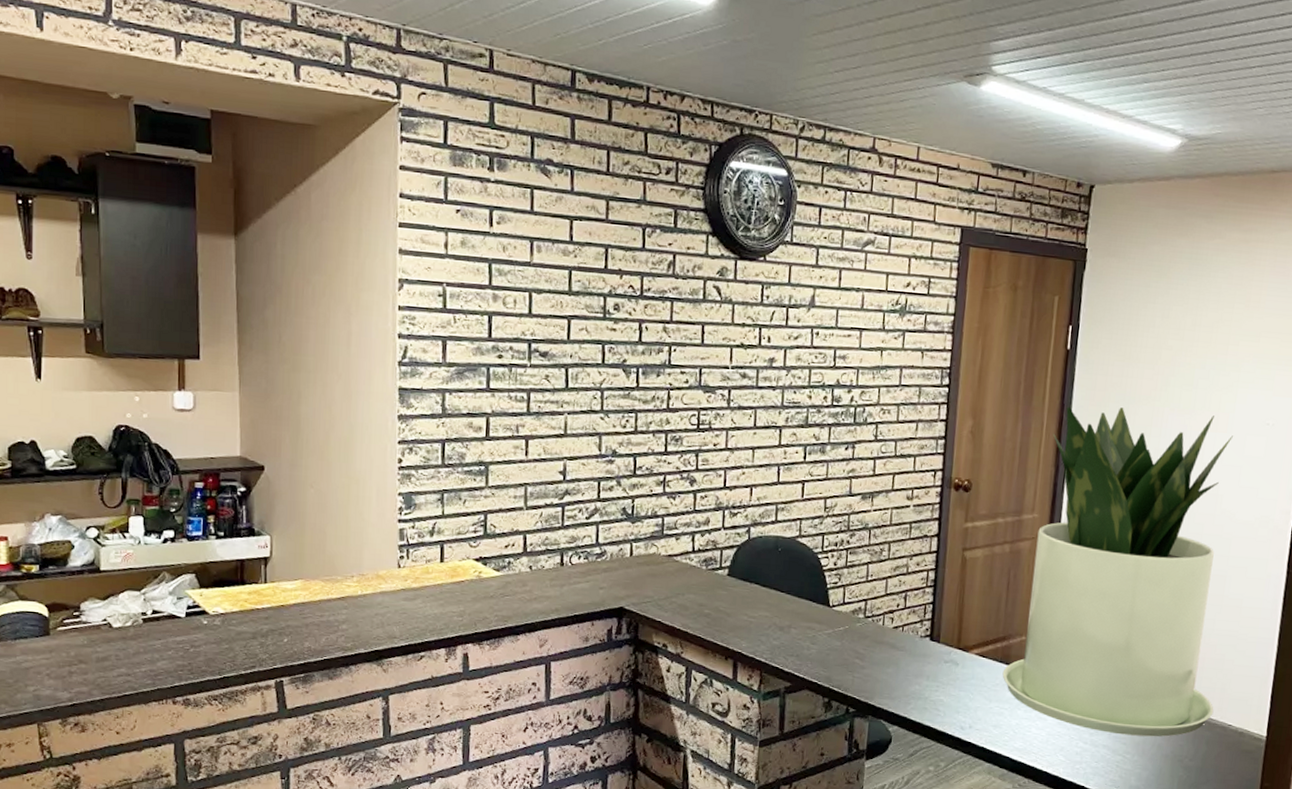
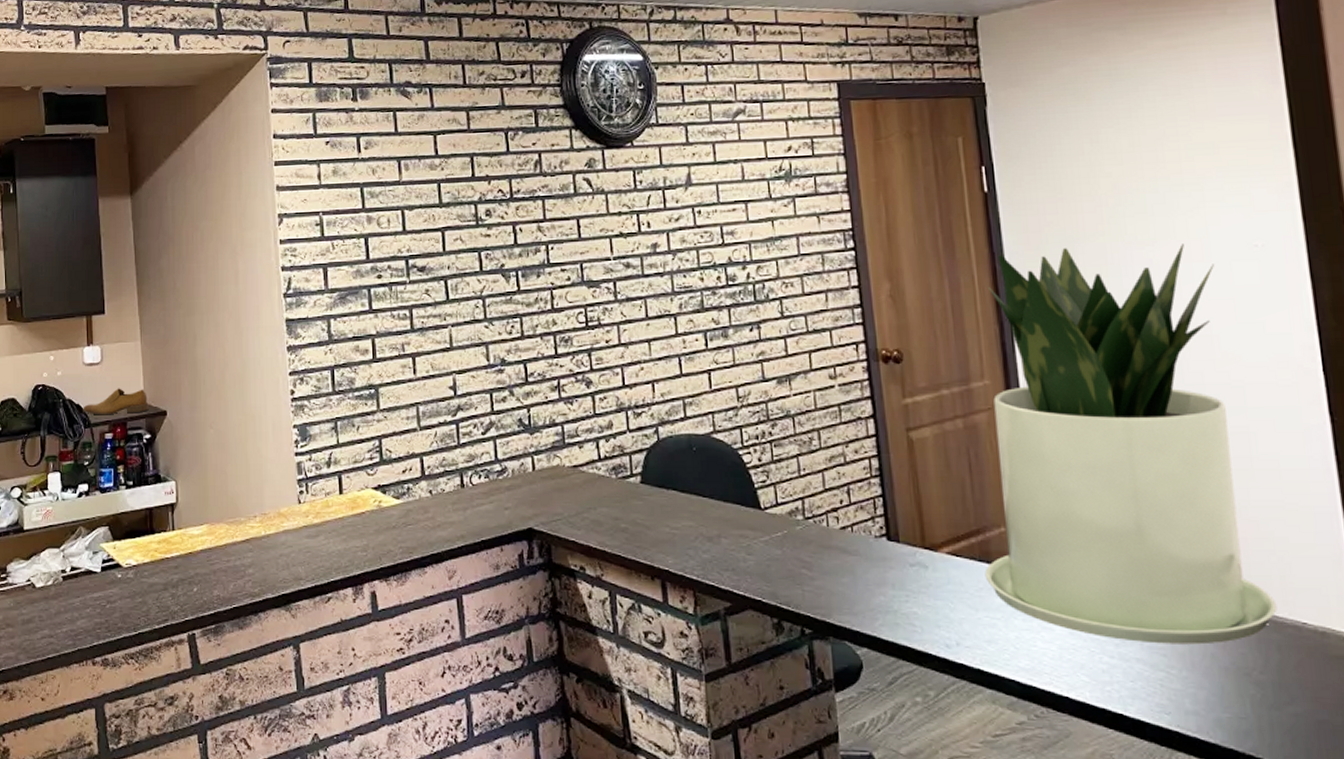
shoe: none [171,437,245,465] -> present [83,388,149,415]

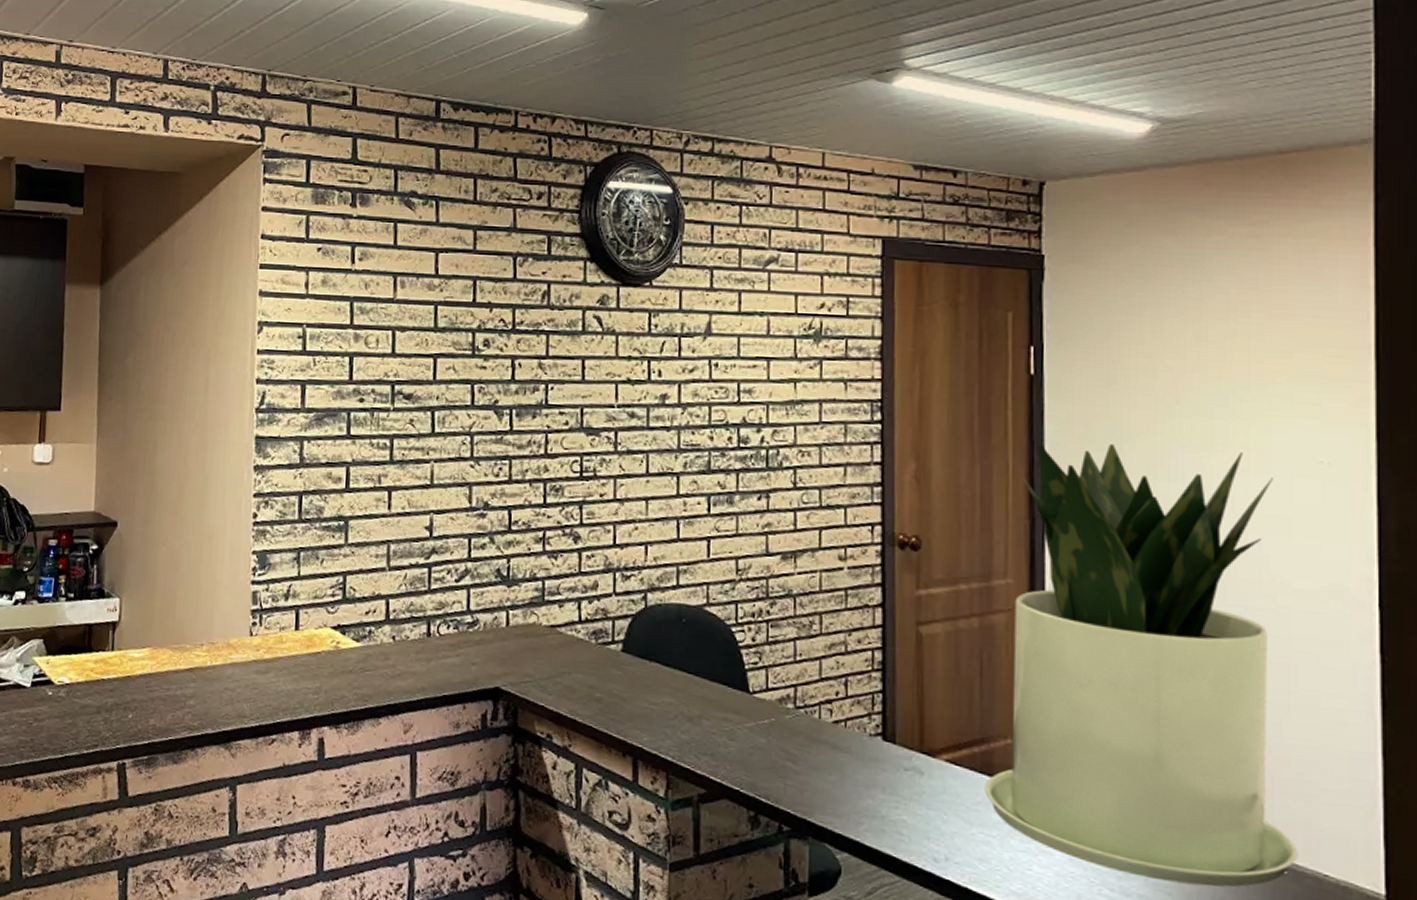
shoe: present [83,388,149,415] -> none [27,492,99,521]

